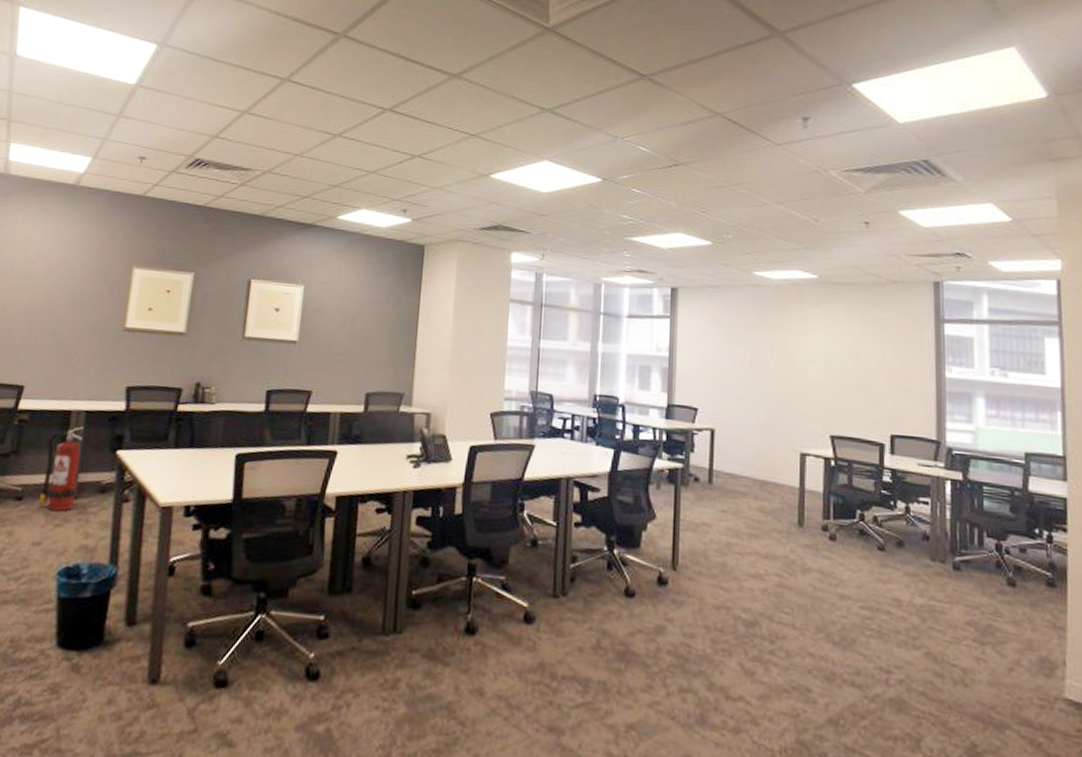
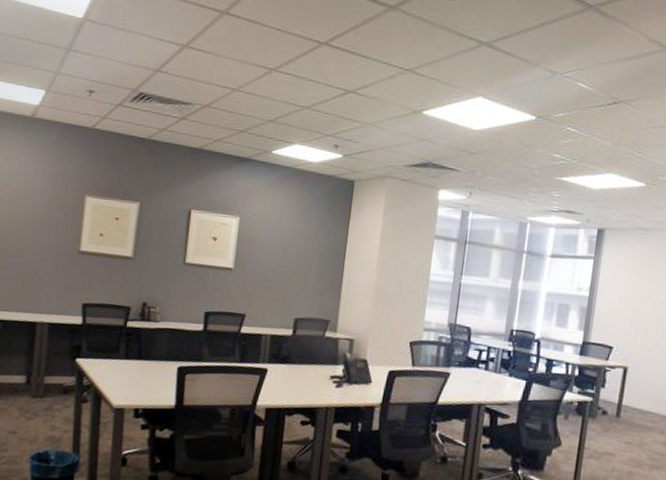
fire extinguisher: present [38,426,83,512] -> none [12,336,47,407]

